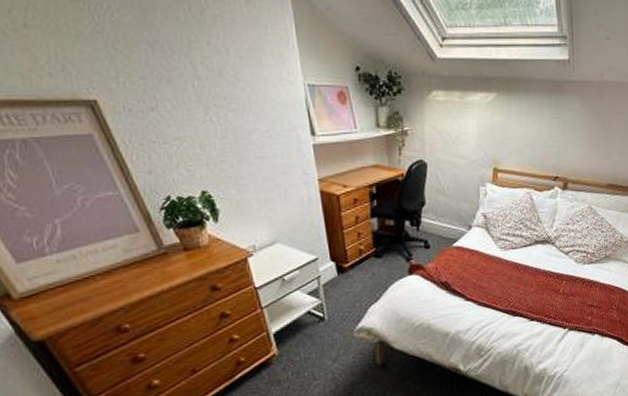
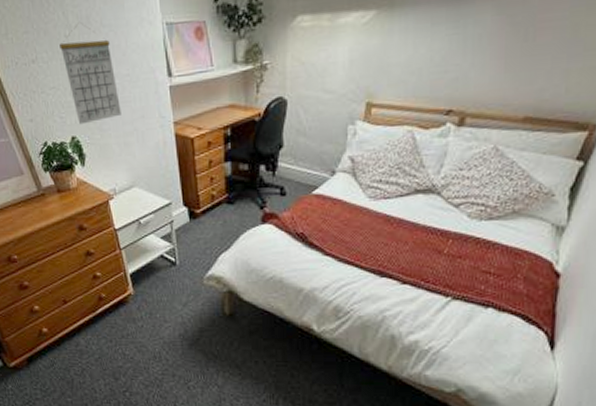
calendar: none [186,74,261,179] -> present [59,22,121,125]

